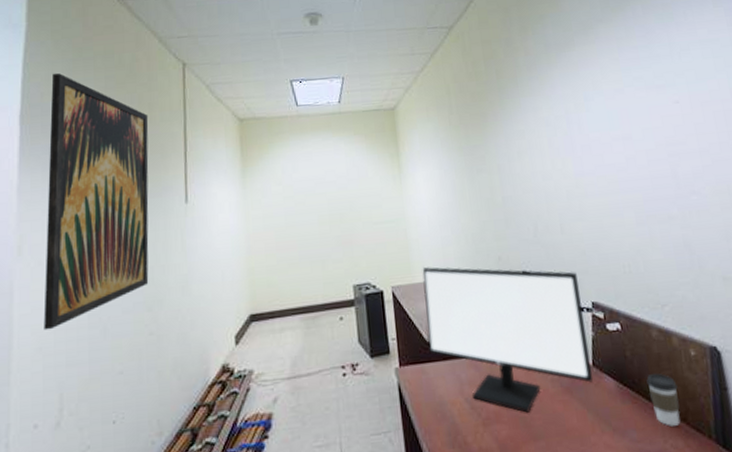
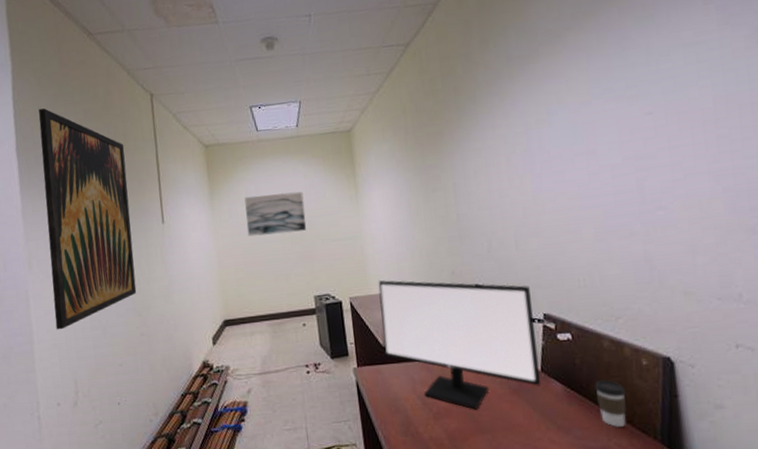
wall art: none [280,170,347,219] -> present [244,191,306,237]

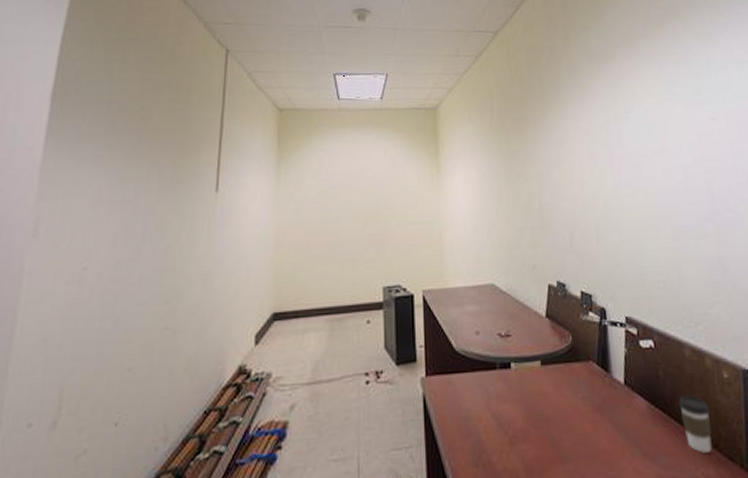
wall art: present [38,108,137,330] -> none [51,50,186,320]
wall art: present [244,191,306,237] -> none [314,167,382,213]
monitor: present [378,280,541,410] -> none [455,272,625,432]

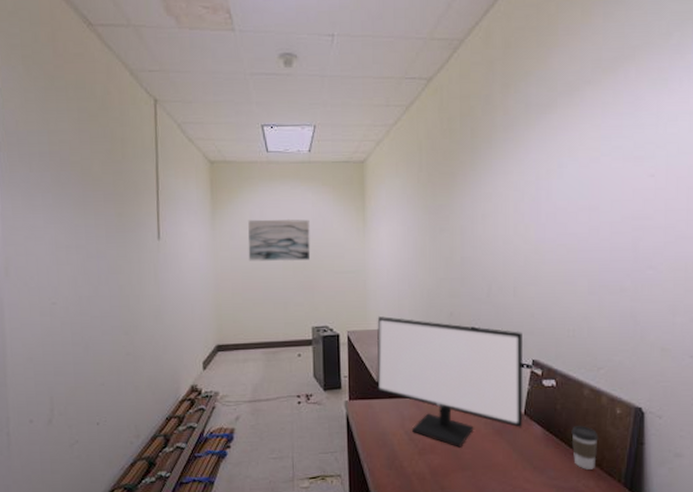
wall art: none [314,167,382,213] -> present [248,219,311,261]
monitor: none [455,272,625,432] -> present [376,316,523,448]

